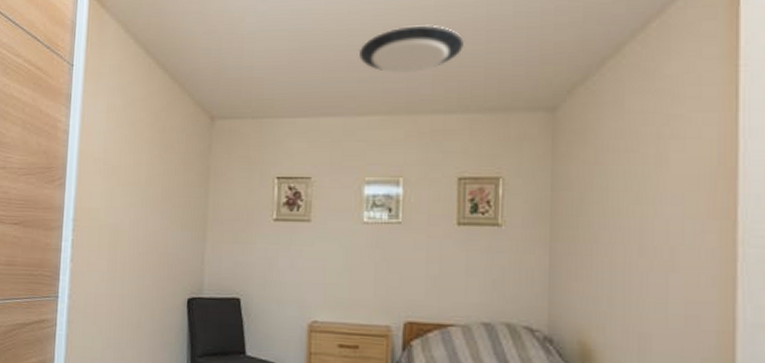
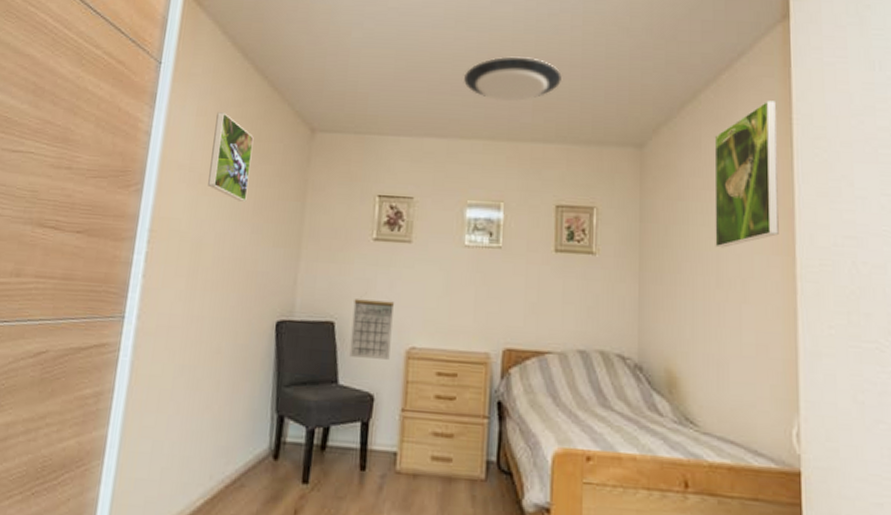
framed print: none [121,107,159,190] -> present [208,112,254,202]
calendar: none [255,277,295,333] -> present [349,299,394,360]
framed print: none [639,46,720,214] -> present [714,100,779,248]

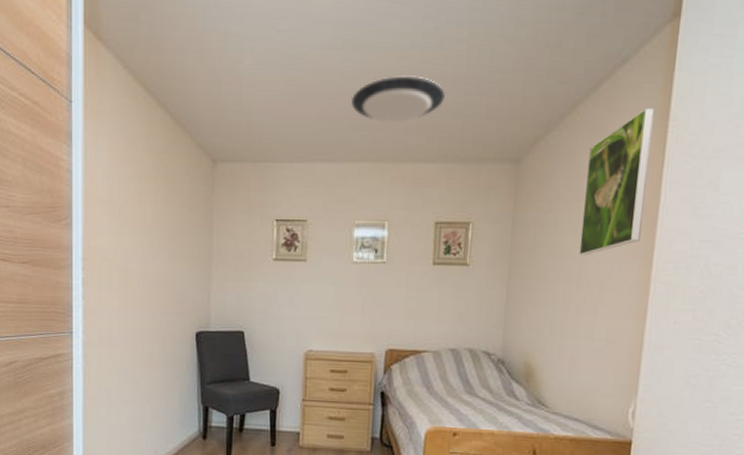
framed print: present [208,112,254,202] -> none [127,147,162,230]
calendar: present [349,299,394,360] -> none [258,311,293,361]

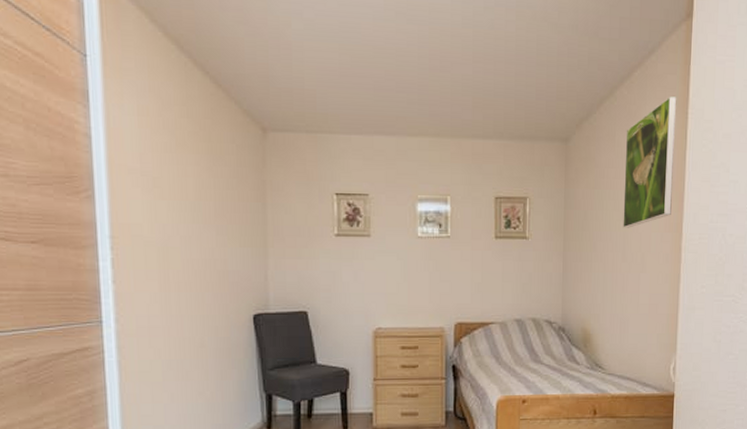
ceiling light: present [351,75,445,122] -> none [407,51,498,98]

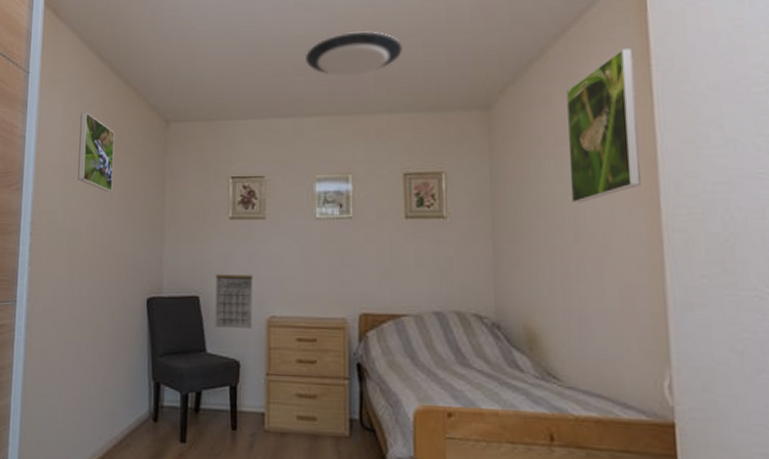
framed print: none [160,111,207,204] -> present [78,112,115,192]
calendar: none [323,290,360,340] -> present [215,274,252,328]
ceiling light: none [407,51,498,98] -> present [304,31,402,76]

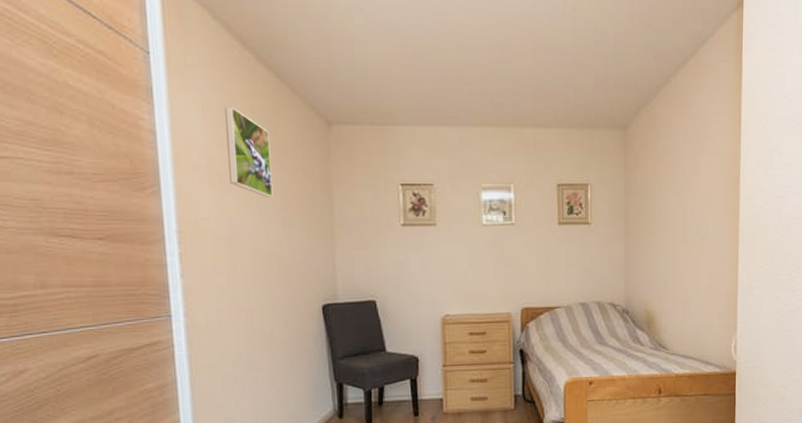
calendar: present [215,274,252,328] -> none [391,278,428,328]
ceiling light: present [304,31,402,76] -> none [468,43,557,88]
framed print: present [565,48,641,203] -> none [682,83,731,212]

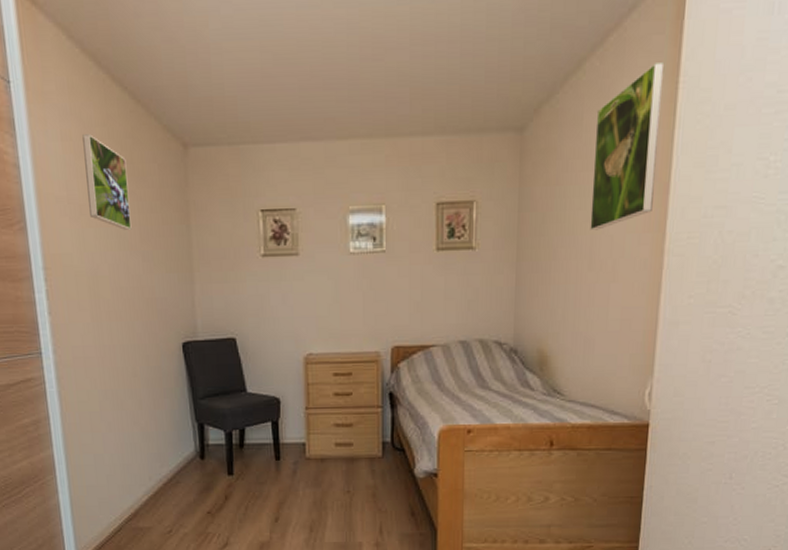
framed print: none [682,83,731,212] -> present [590,63,665,230]

